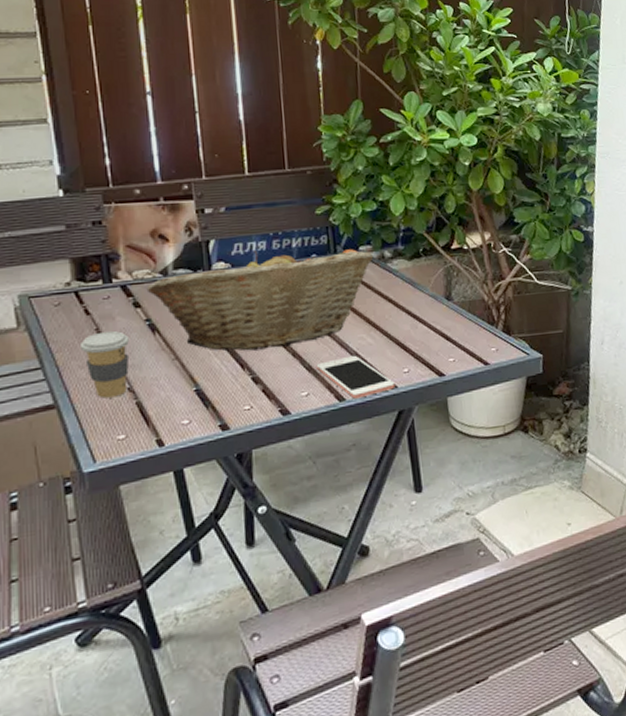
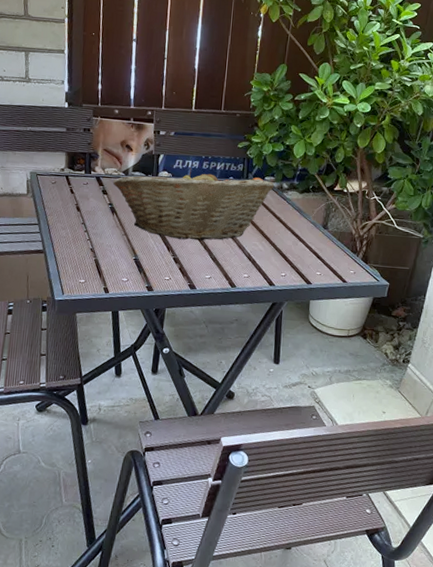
coffee cup: present [79,331,129,399] -> none [64,207,96,253]
cell phone: present [316,355,396,399] -> none [219,256,274,288]

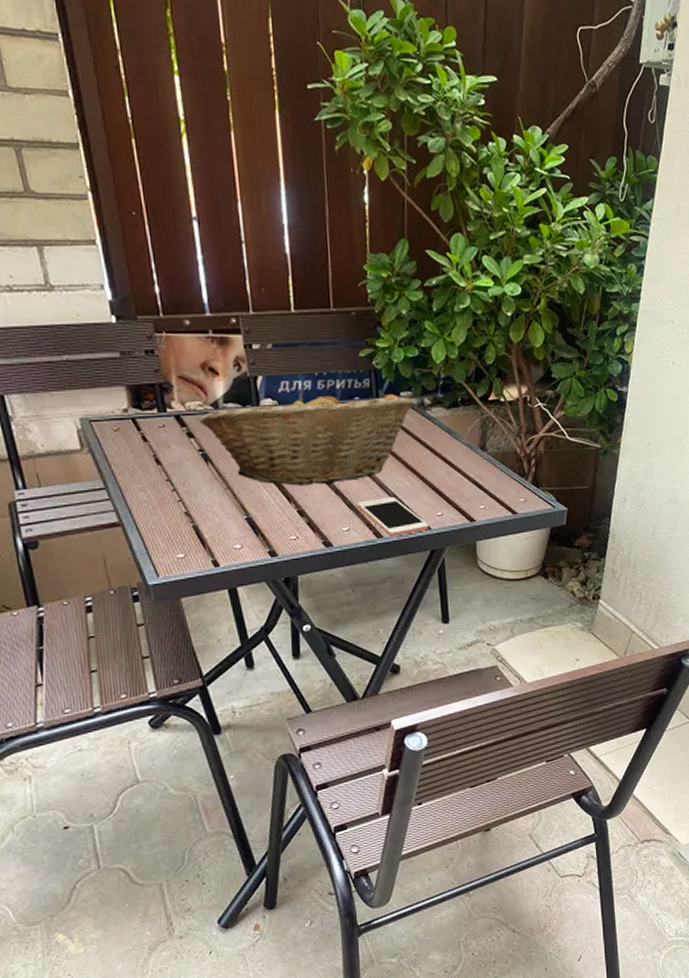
cell phone: none [219,256,274,288] -> present [357,496,429,537]

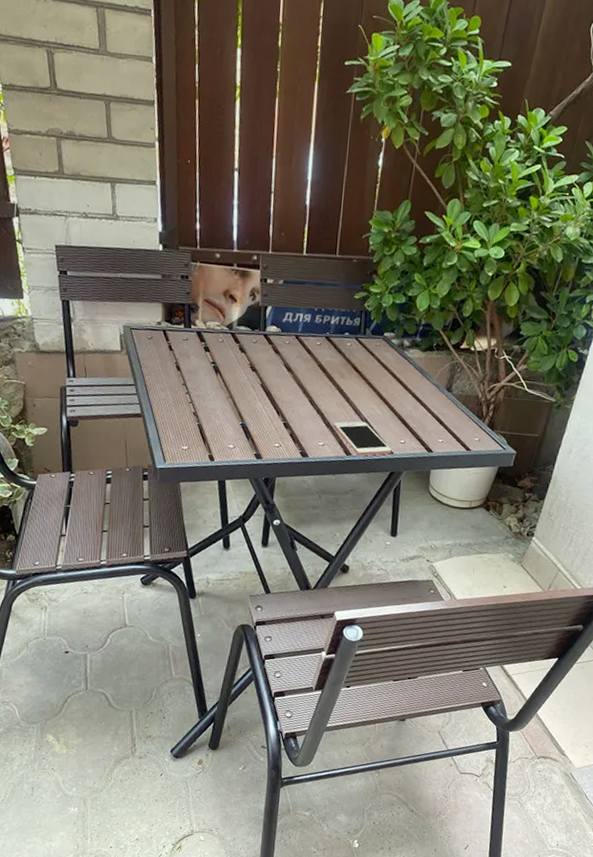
fruit basket: present [199,388,414,486] -> none [215,320,395,405]

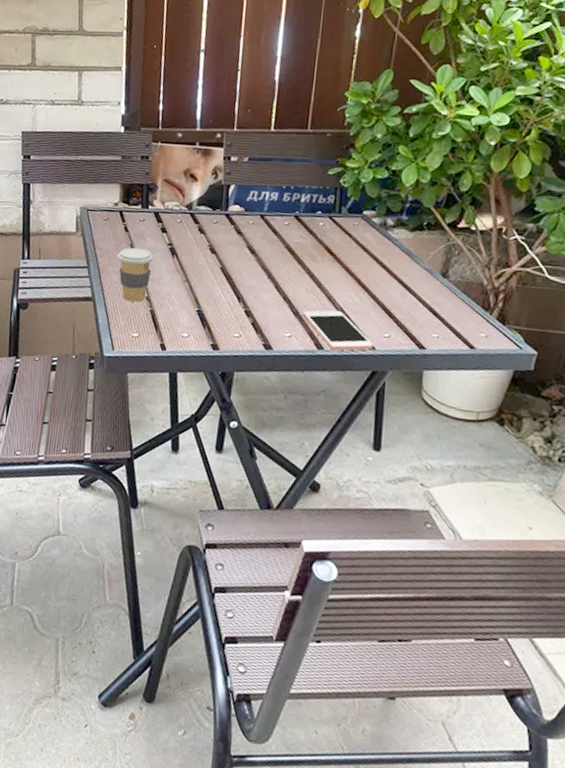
coffee cup: none [162,365,198,417] -> present [116,247,154,302]

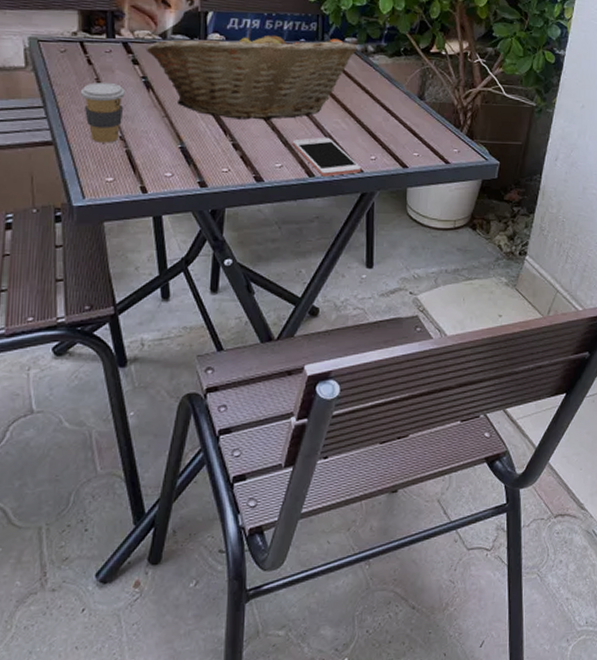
fruit basket: none [173,199,376,291] -> present [145,26,358,121]

